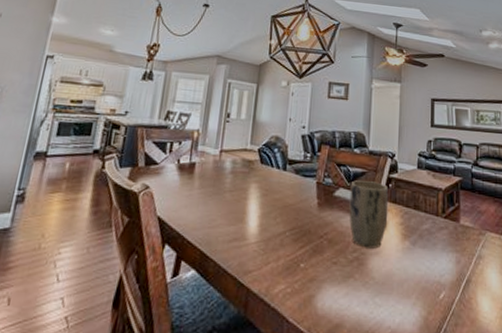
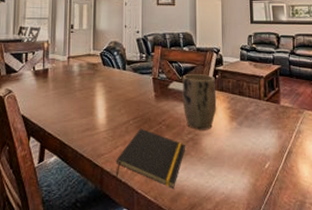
notepad: none [263,241,350,319] -> present [115,128,186,189]

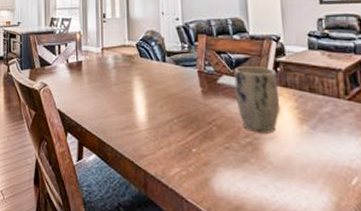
notepad: present [115,128,186,189] -> none [160,128,244,200]

